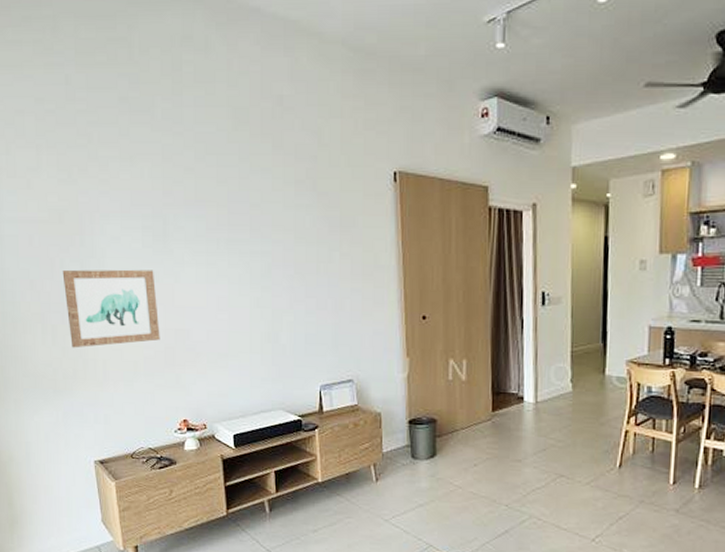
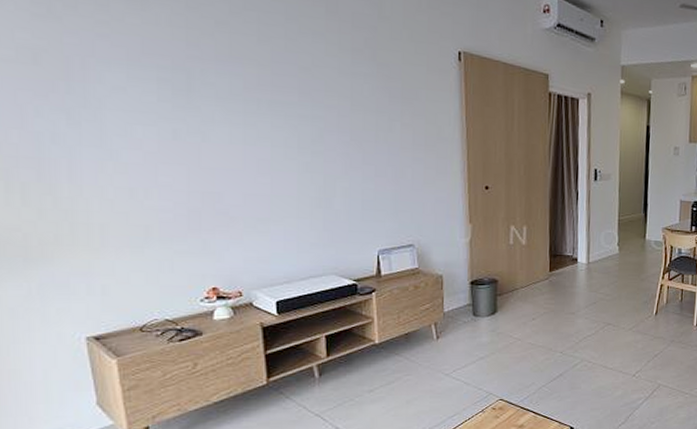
wall art: present [62,269,160,348] -> none [38,119,182,210]

